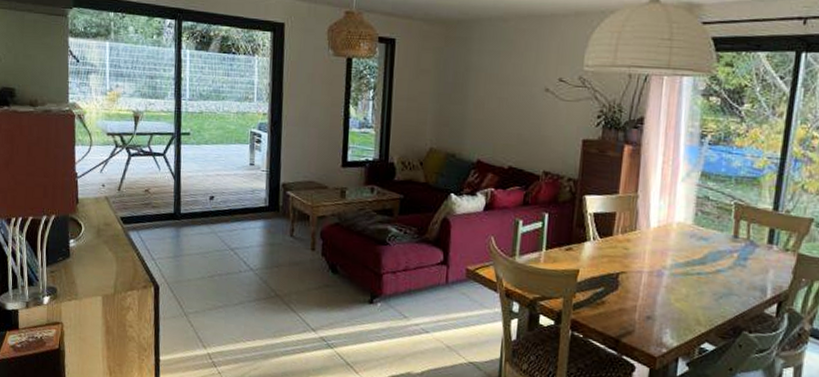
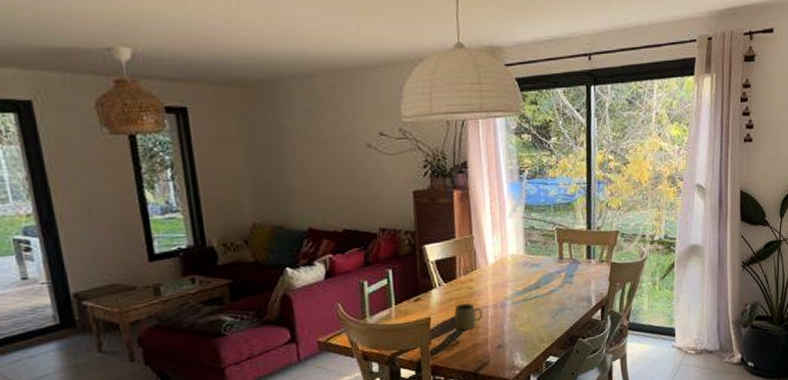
mug: none [603,263,636,292] -> present [454,303,483,330]

